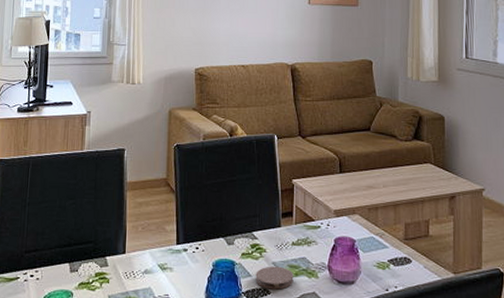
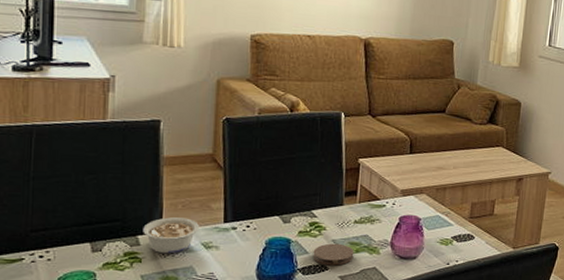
legume: none [110,239,157,275] -> present [143,217,200,254]

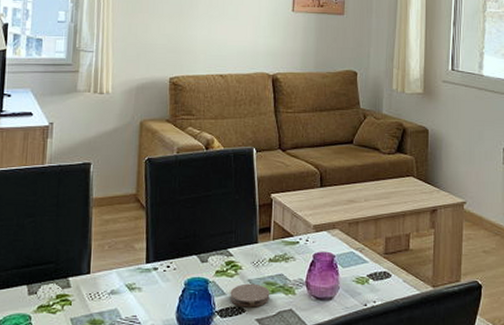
legume: present [143,217,200,254] -> none [73,258,125,296]

